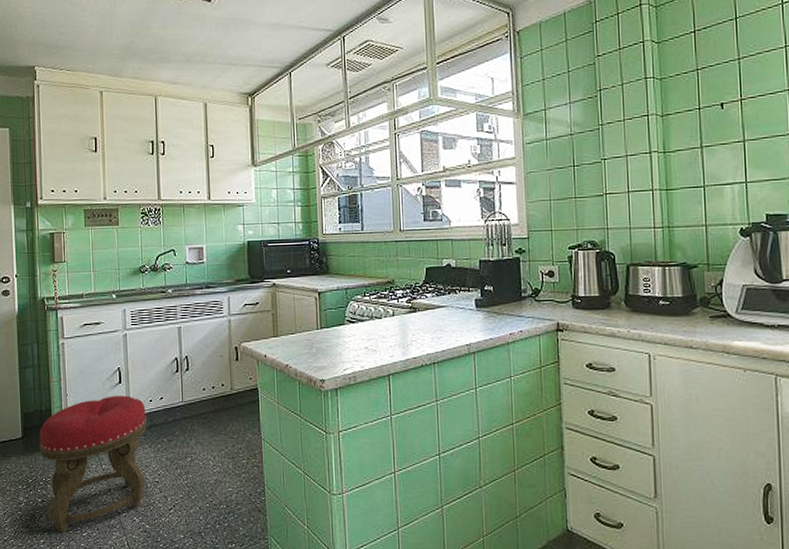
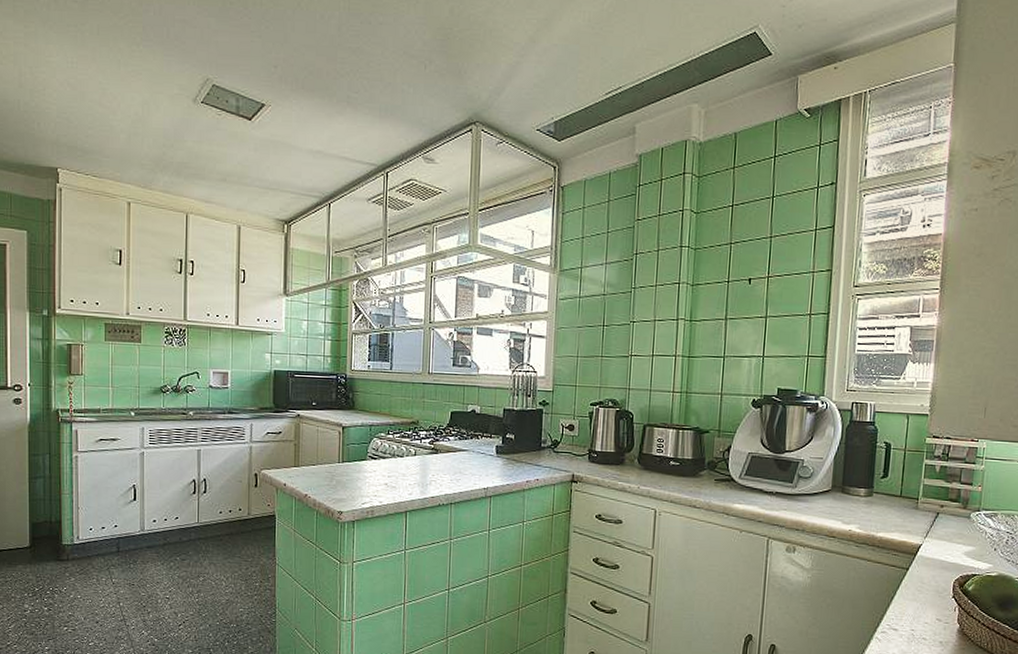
stool: present [39,395,147,533] -> none [48,512,160,641]

